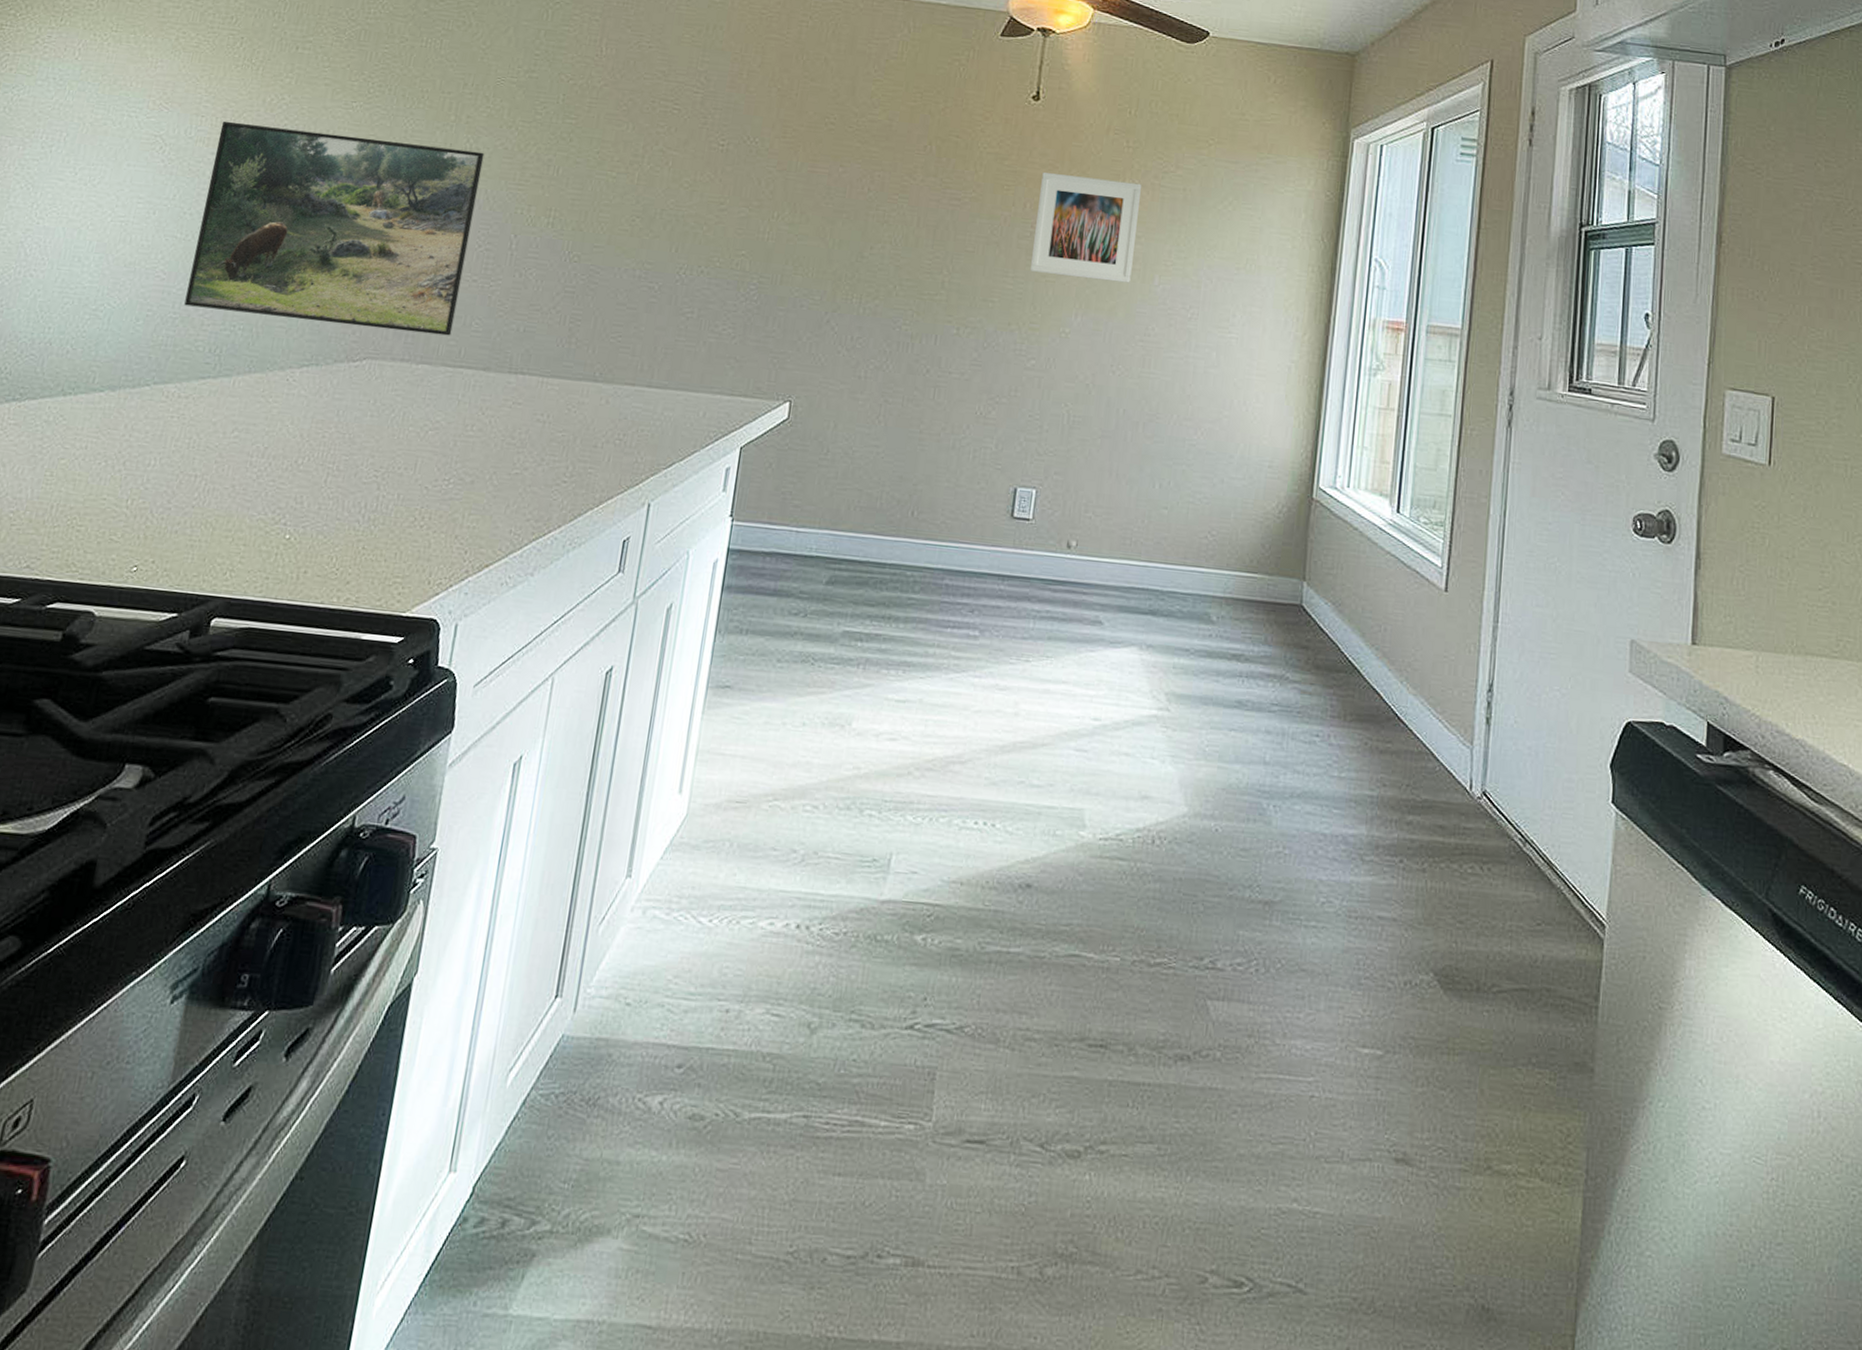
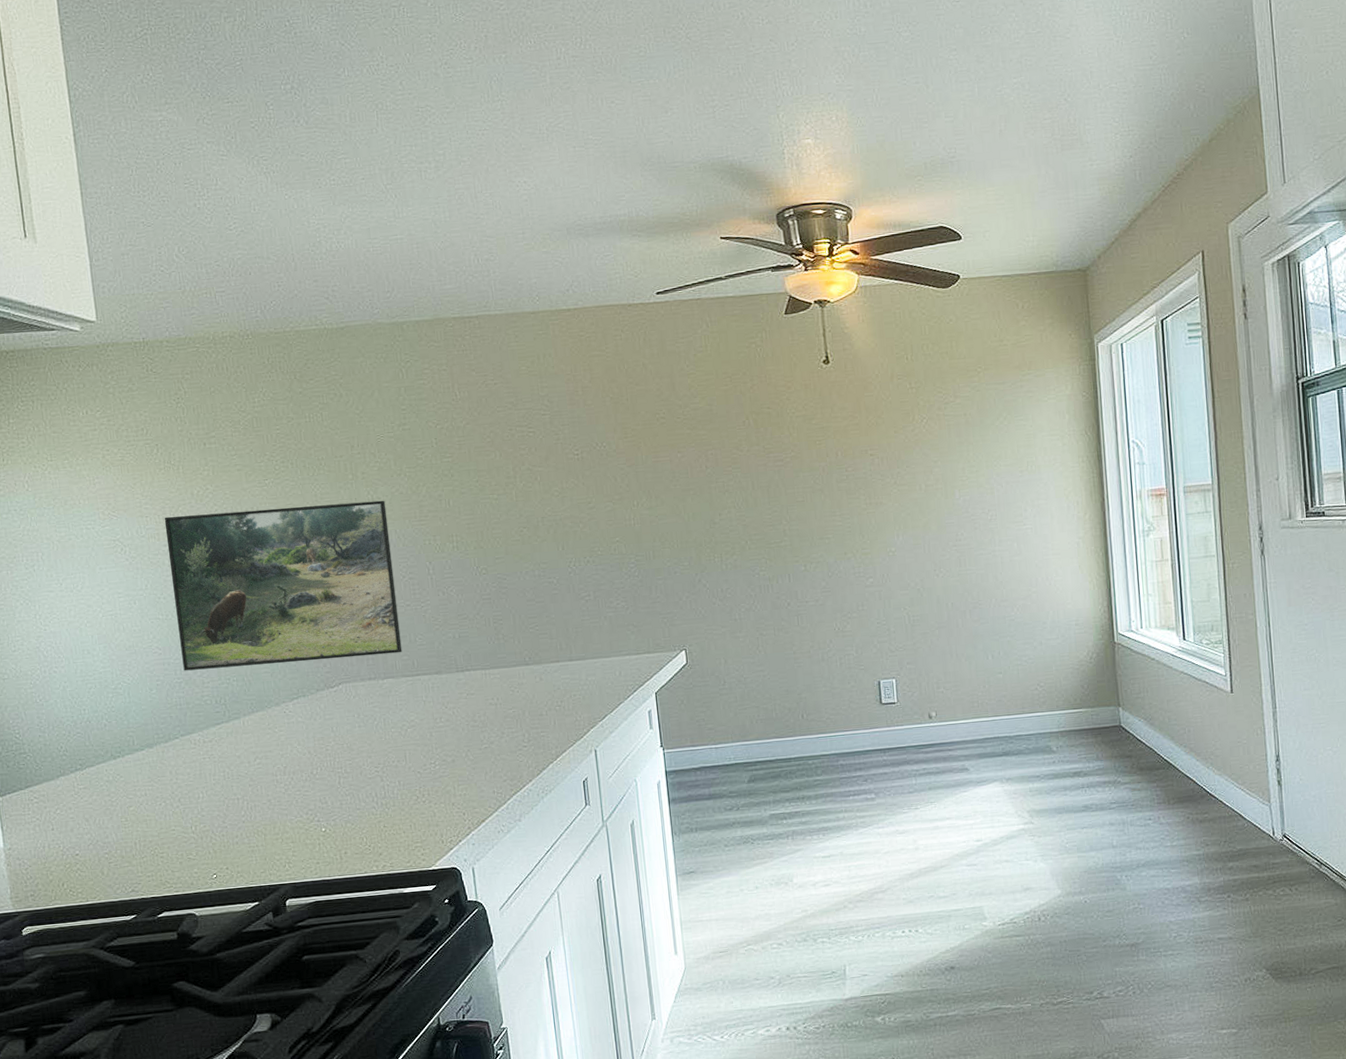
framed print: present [1029,172,1141,283] -> none [845,417,936,507]

